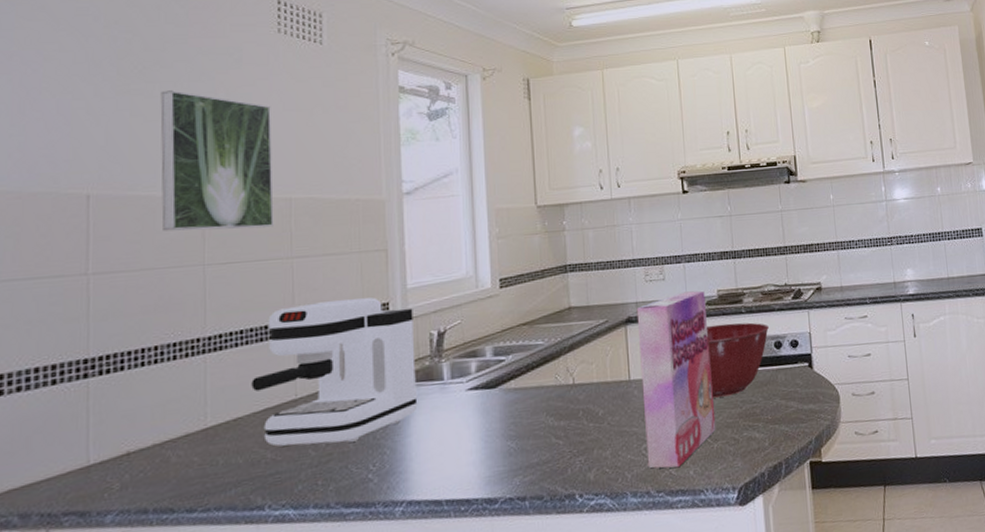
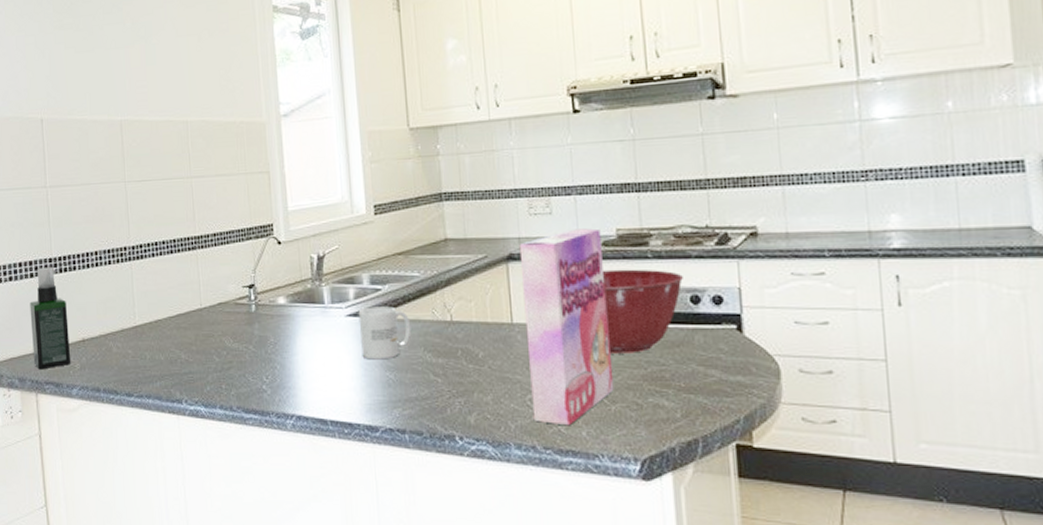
spray bottle: none [46,369,107,499] -> present [30,266,71,370]
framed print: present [160,90,274,232] -> none [84,23,175,151]
coffee maker: present [251,297,418,446] -> none [166,218,302,353]
mug: none [480,376,534,432] -> present [358,306,412,360]

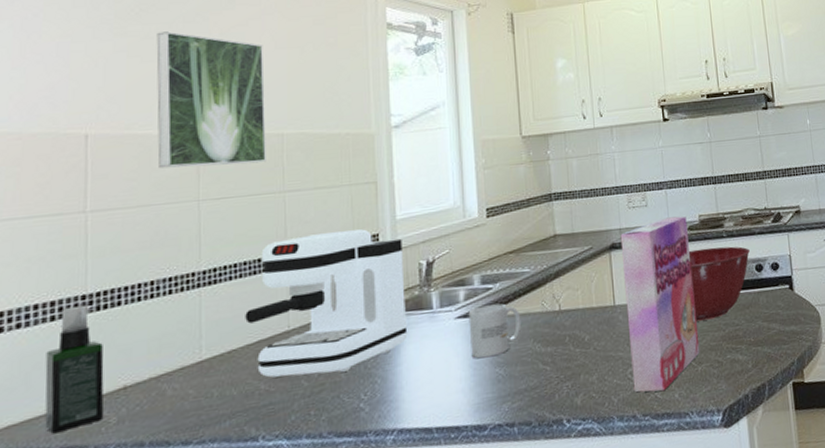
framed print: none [84,23,175,151] -> present [156,31,266,169]
coffee maker: none [166,218,302,353] -> present [245,229,408,378]

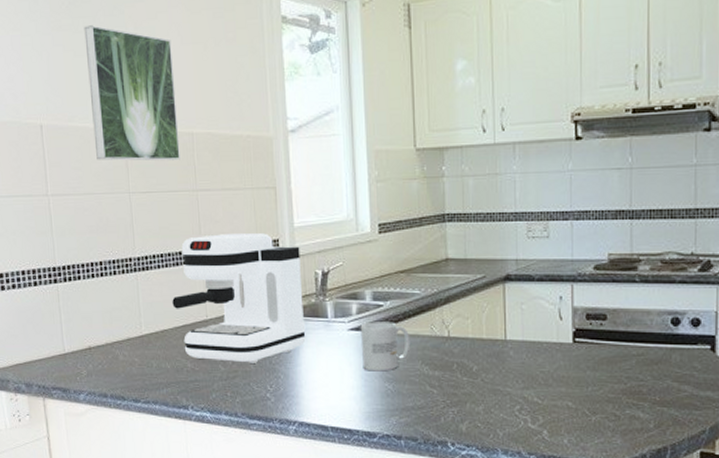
spray bottle: present [44,305,105,434] -> none [34,275,78,376]
cereal box: present [620,216,700,393] -> none [516,252,596,434]
mixing bowl: present [688,246,750,321] -> none [592,292,666,370]

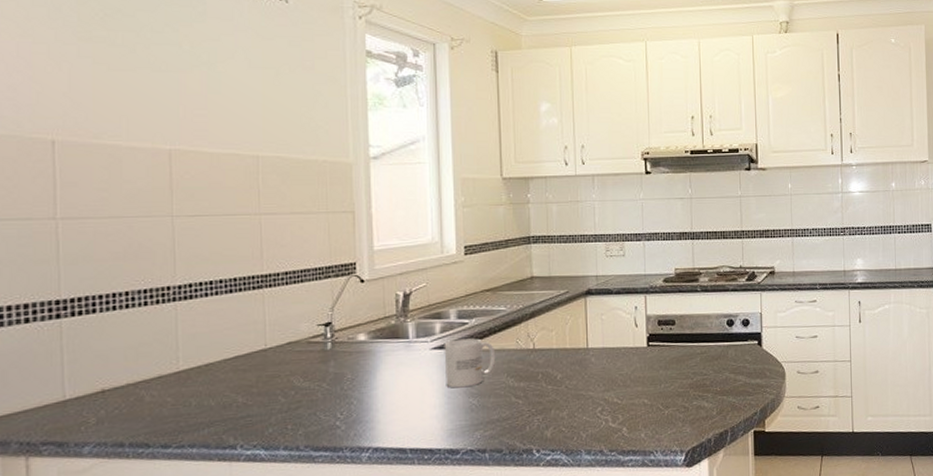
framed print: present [84,25,180,161] -> none [123,40,241,184]
coffee maker: present [172,233,306,363] -> none [222,257,384,392]

